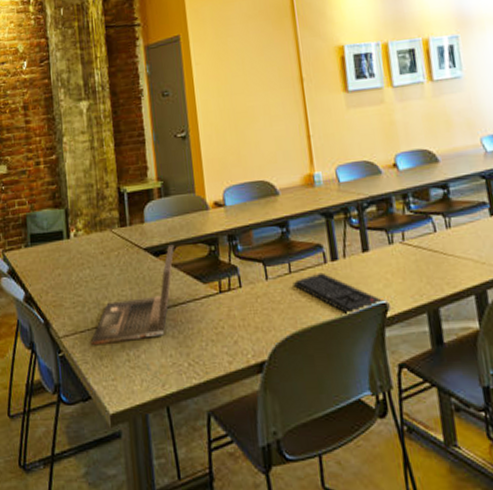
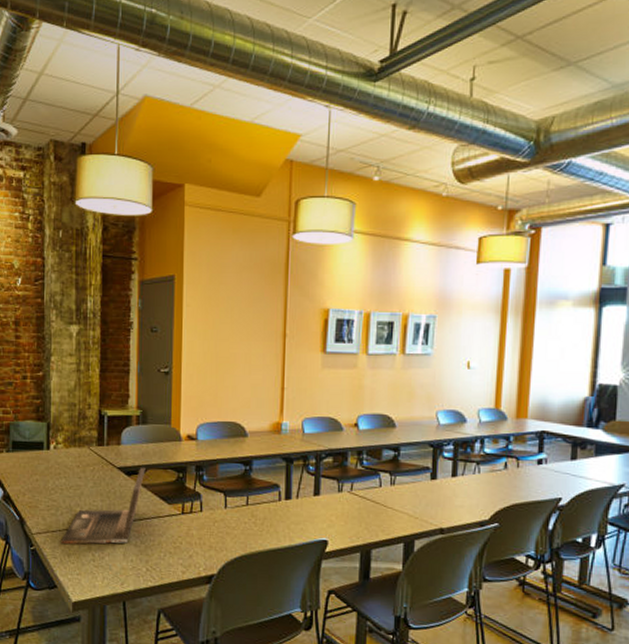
keyboard: present [292,272,392,315] -> none [248,508,331,546]

